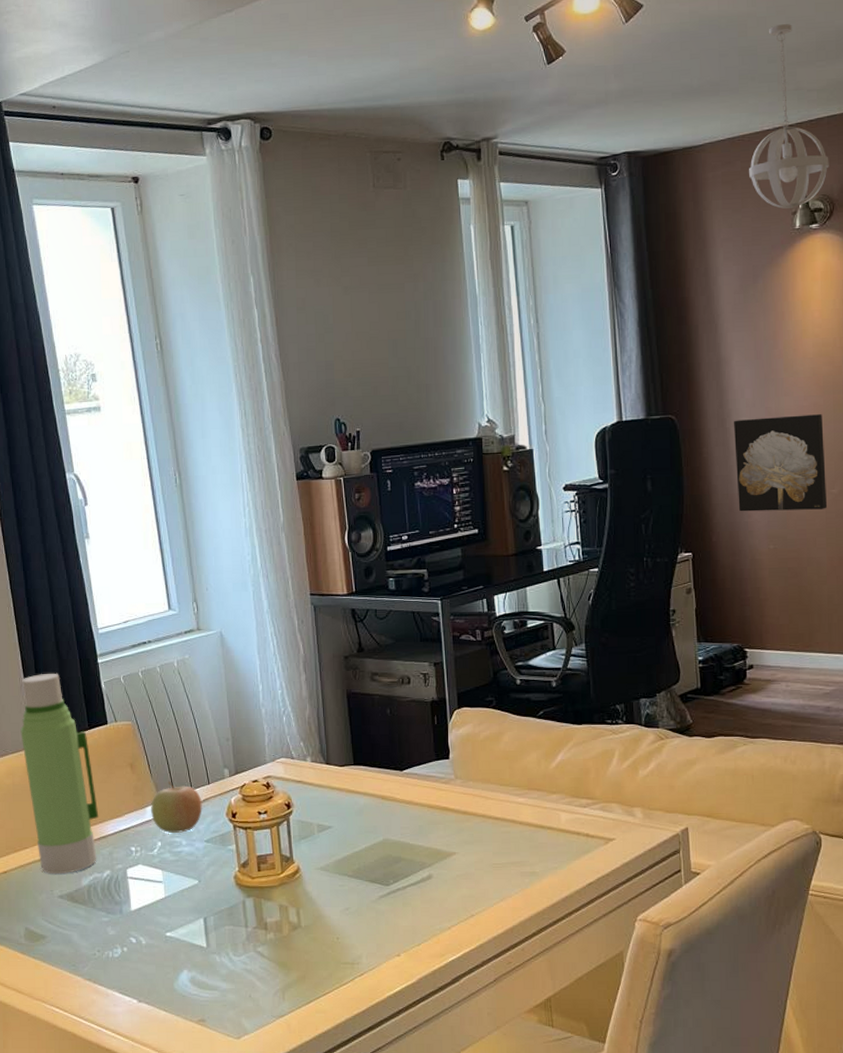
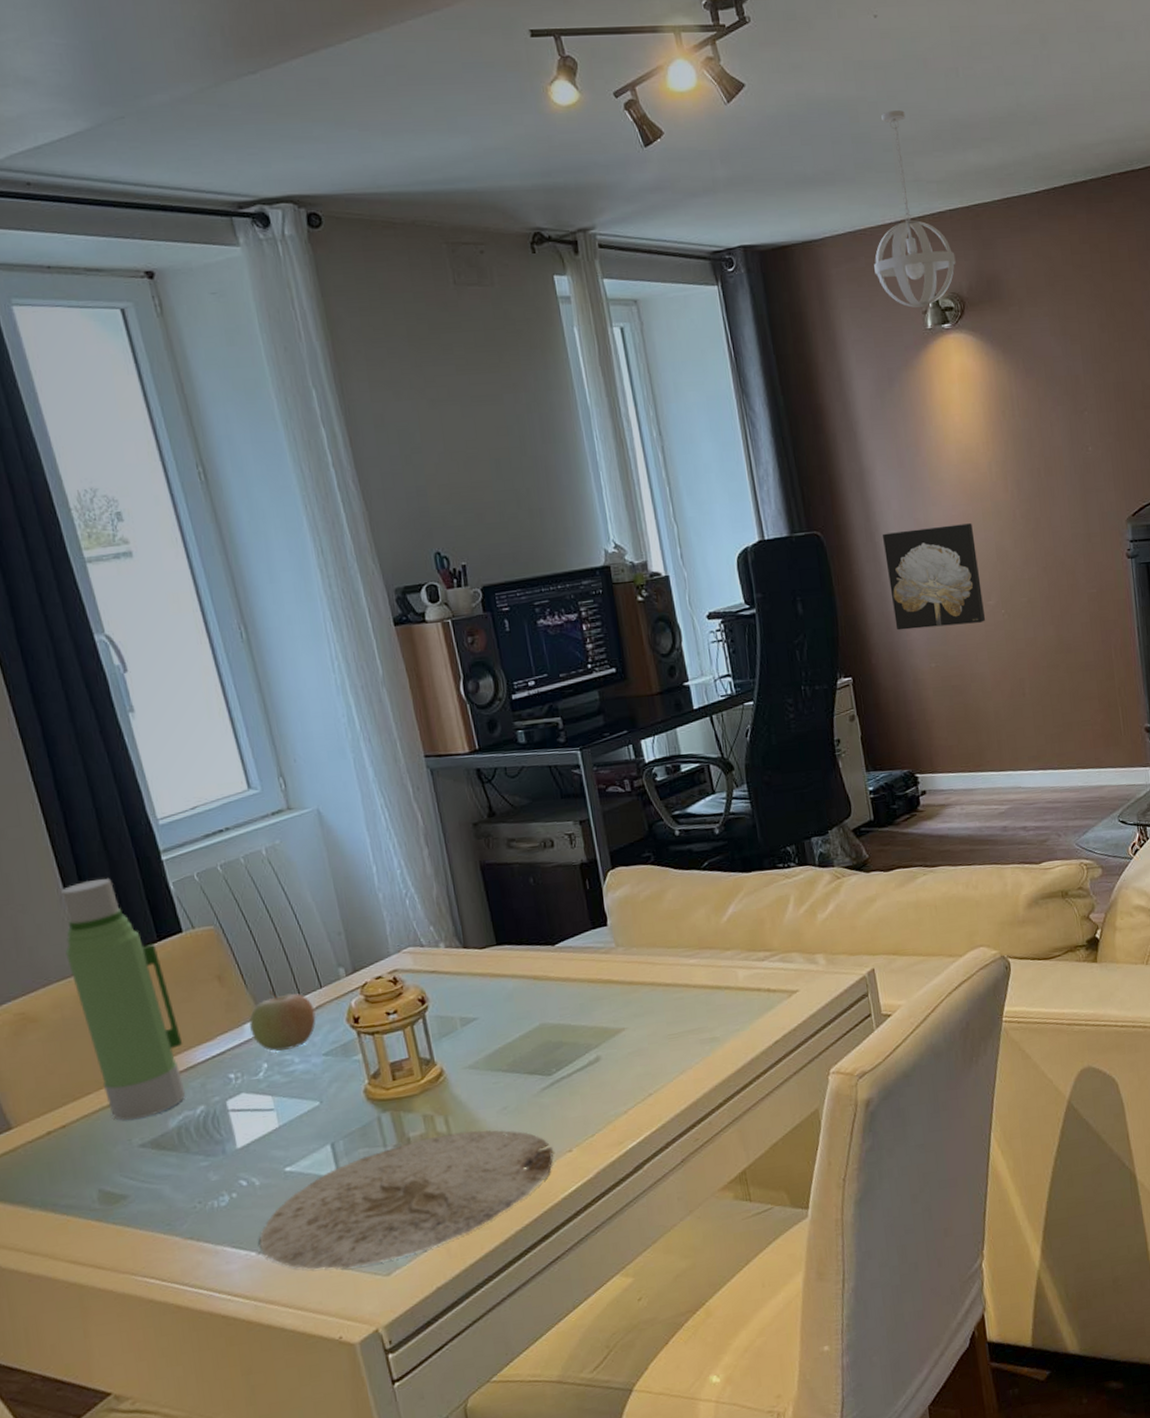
plate: none [141,924,384,1027] -> present [259,1130,553,1270]

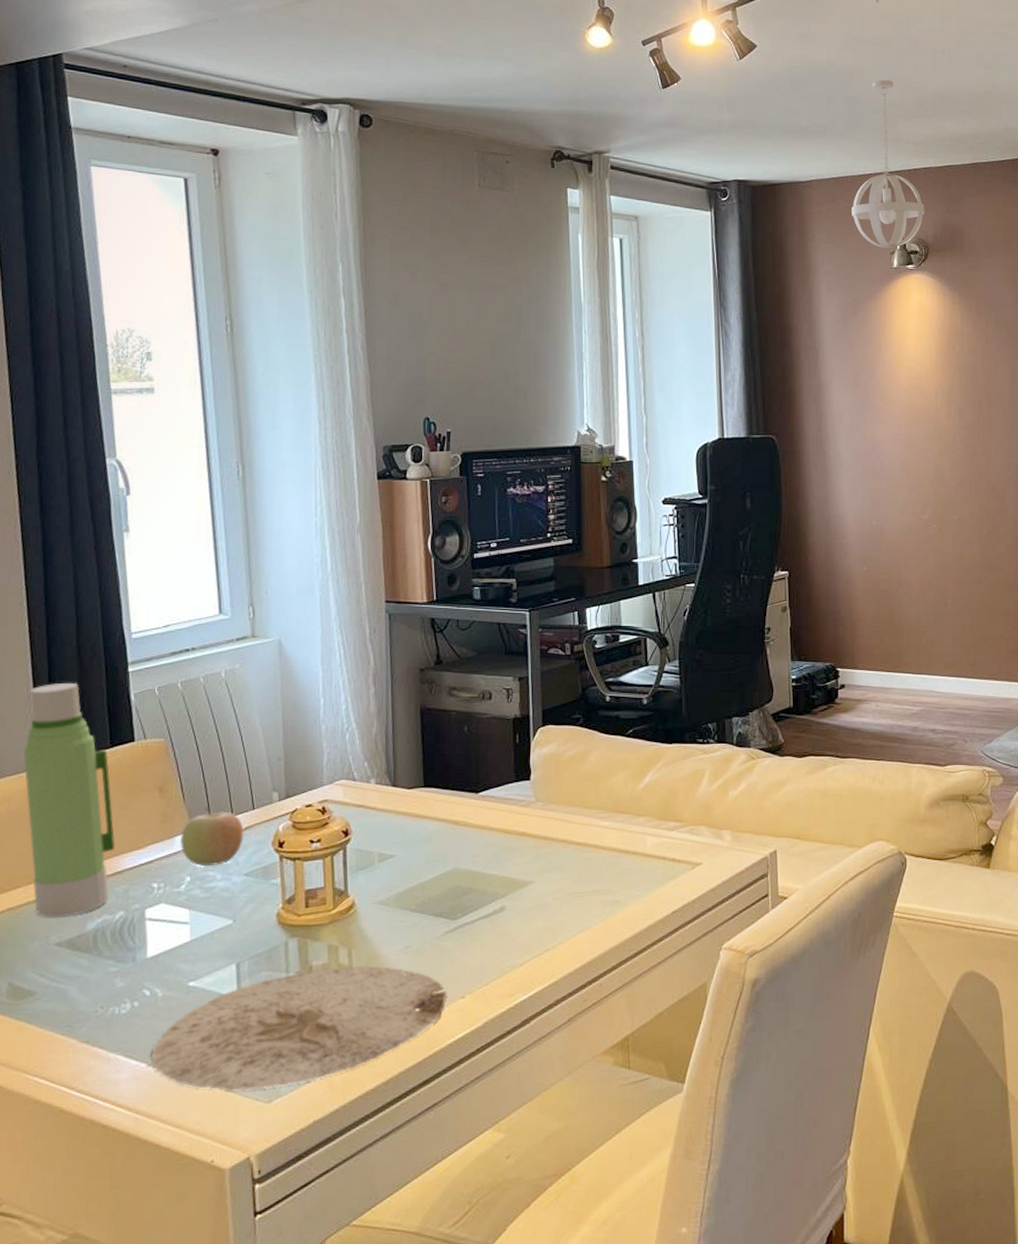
wall art: present [882,523,986,631] -> none [831,442,918,534]

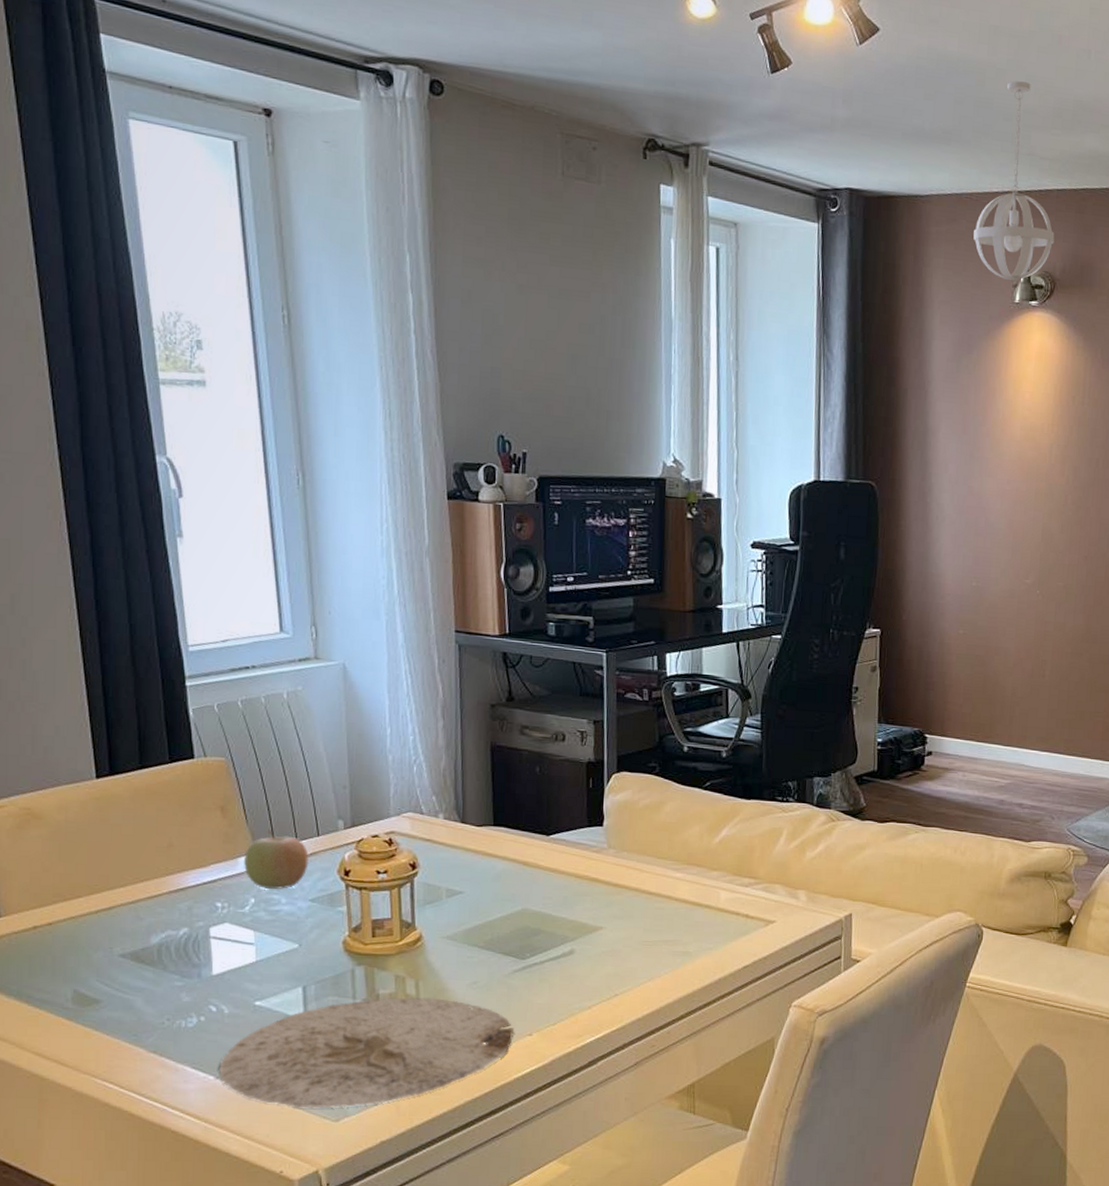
water bottle: present [23,682,115,918] -> none [79,692,177,930]

